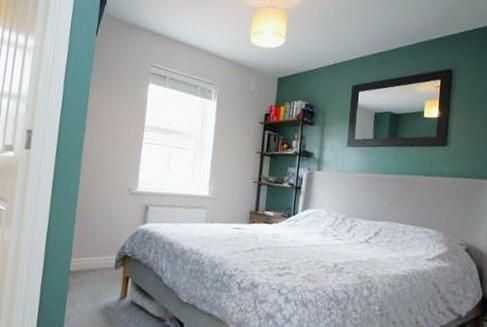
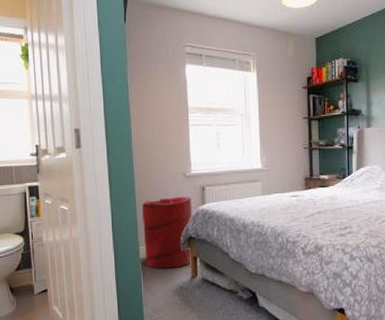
laundry hamper: none [75,211,134,286] -> present [142,196,193,269]

